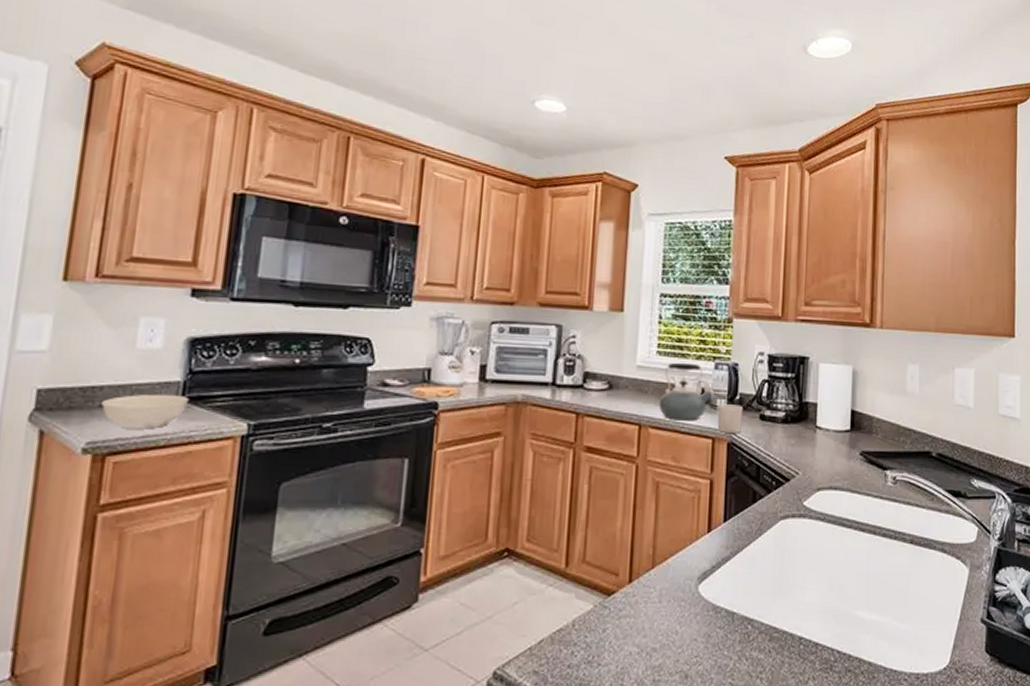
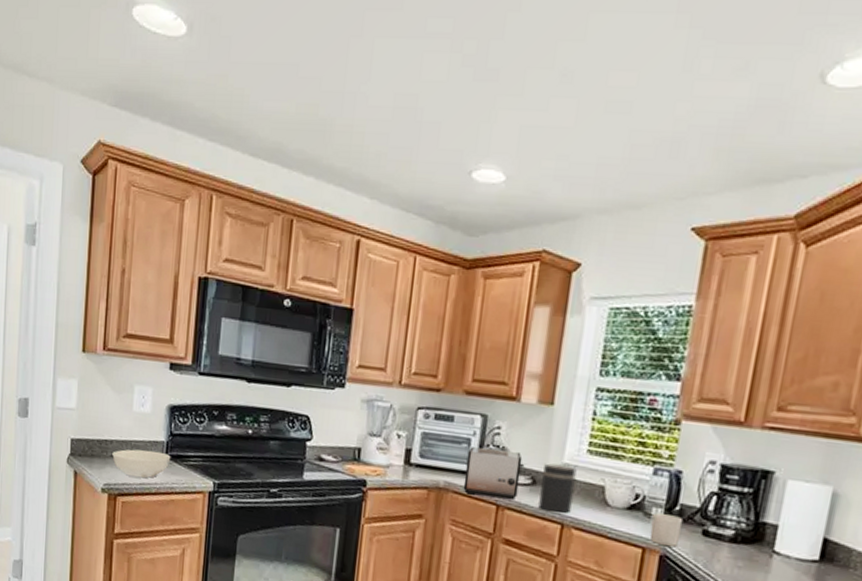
toaster: none [542,357,601,406] -> present [463,447,525,499]
cylinder: none [615,366,649,413] -> present [537,463,577,513]
kettle: present [658,362,715,421] -> none [584,463,650,527]

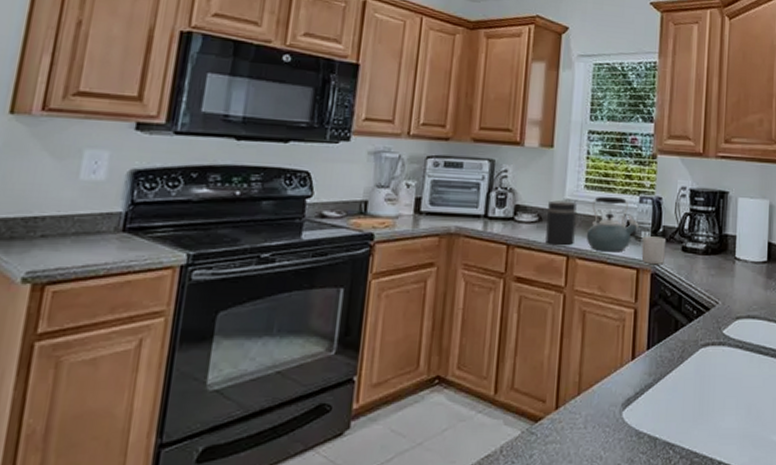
bowl: present [112,449,171,479] -> none [43,224,130,259]
toaster: present [463,447,525,499] -> none [474,191,531,237]
kettle: none [584,463,650,527] -> present [586,196,639,252]

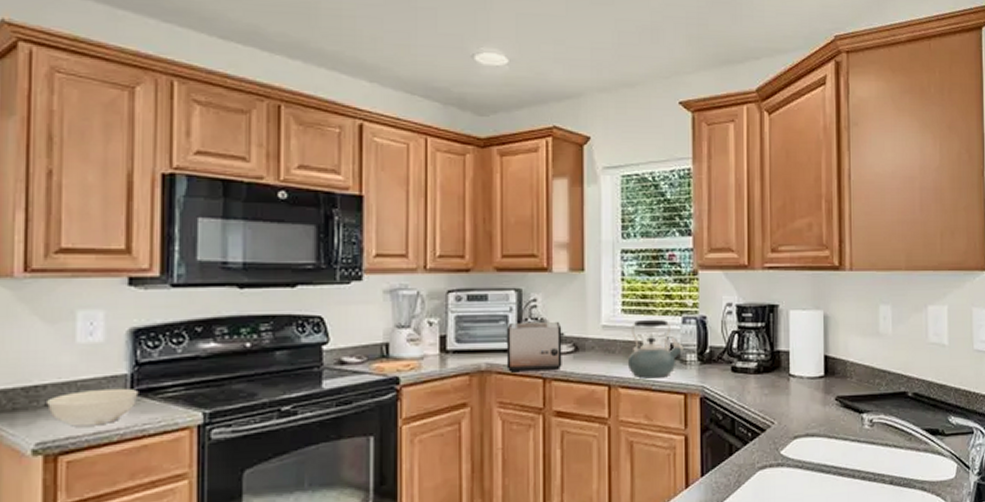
bowl: none [43,224,130,259] -> present [47,388,139,427]
toaster: none [474,191,531,237] -> present [506,321,565,372]
cylinder: present [544,199,577,245] -> none [582,326,616,375]
mug: present [641,236,667,265] -> none [688,358,715,389]

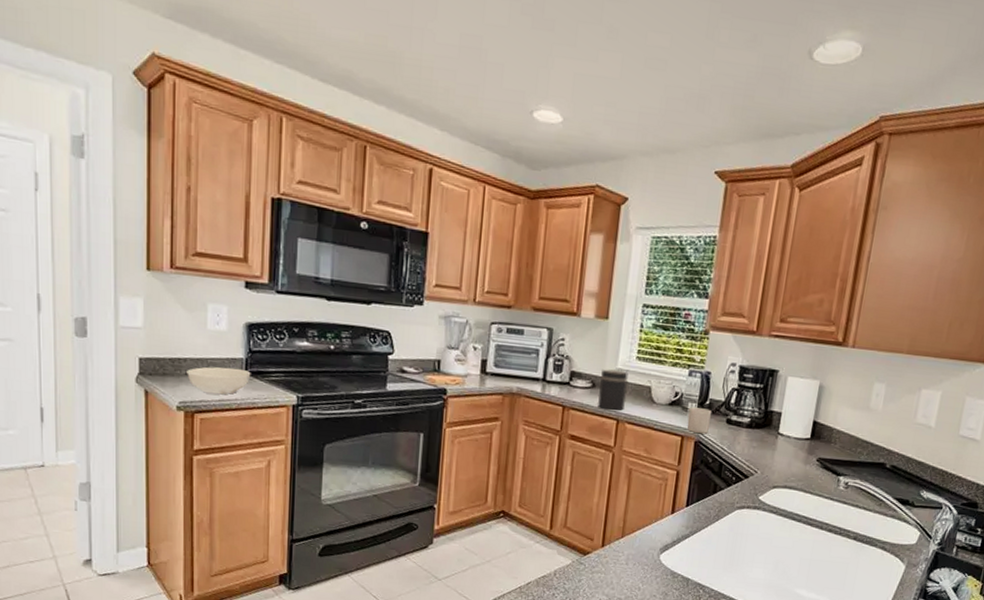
toaster: present [506,321,565,372] -> none [533,357,586,401]
cylinder: none [582,326,616,375] -> present [597,368,628,410]
kettle: present [627,319,684,379] -> none [635,367,687,420]
mug: none [688,358,715,389] -> present [687,407,712,434]

